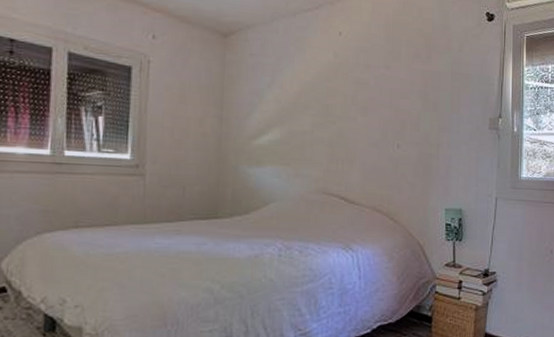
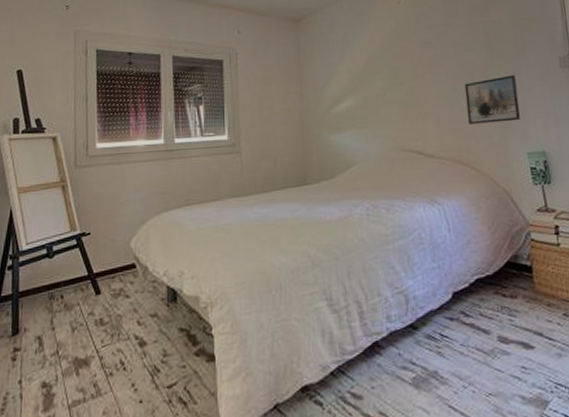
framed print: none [394,129,446,177] -> present [464,75,521,124]

